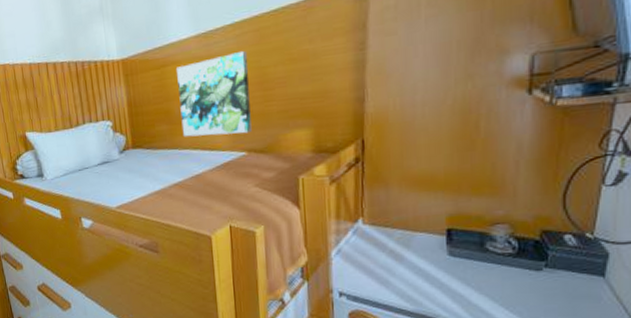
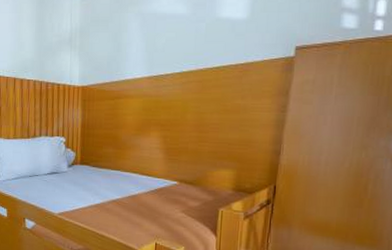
wall art: present [177,51,252,137] -> none [126,97,190,166]

